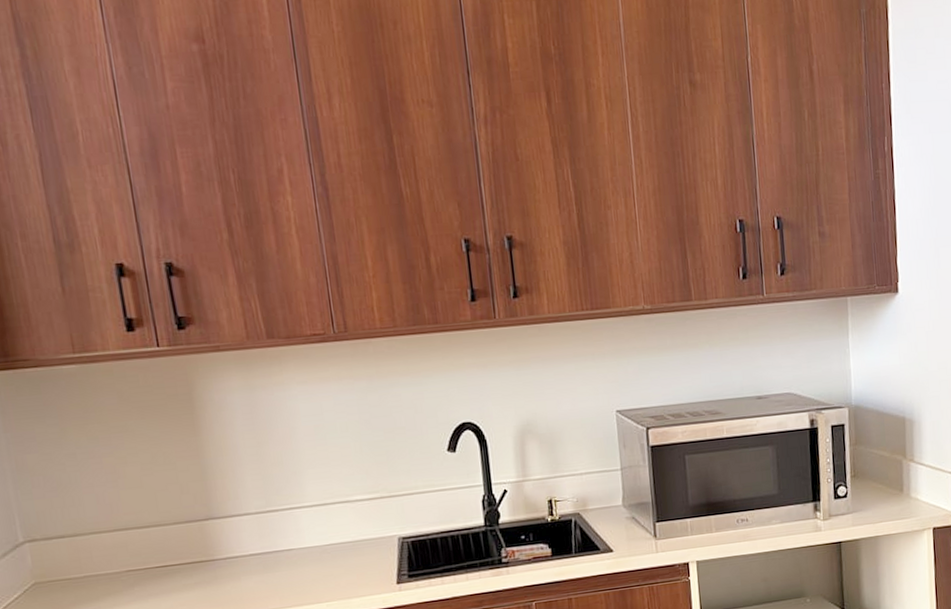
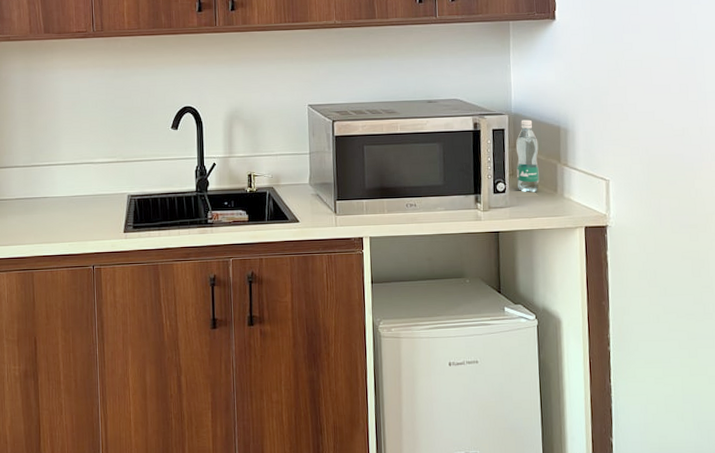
bottle: none [857,411,884,496] -> present [515,119,540,193]

